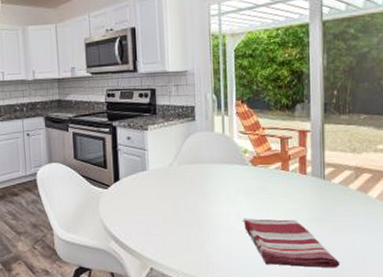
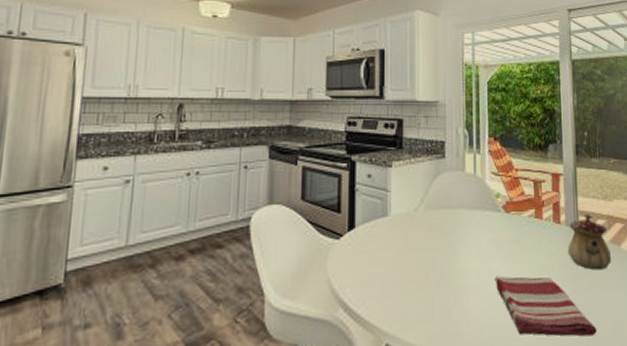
teapot: none [313,165,358,214] -> present [567,214,612,270]

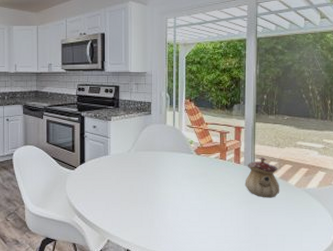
dish towel: present [494,276,597,337] -> none [187,199,265,243]

